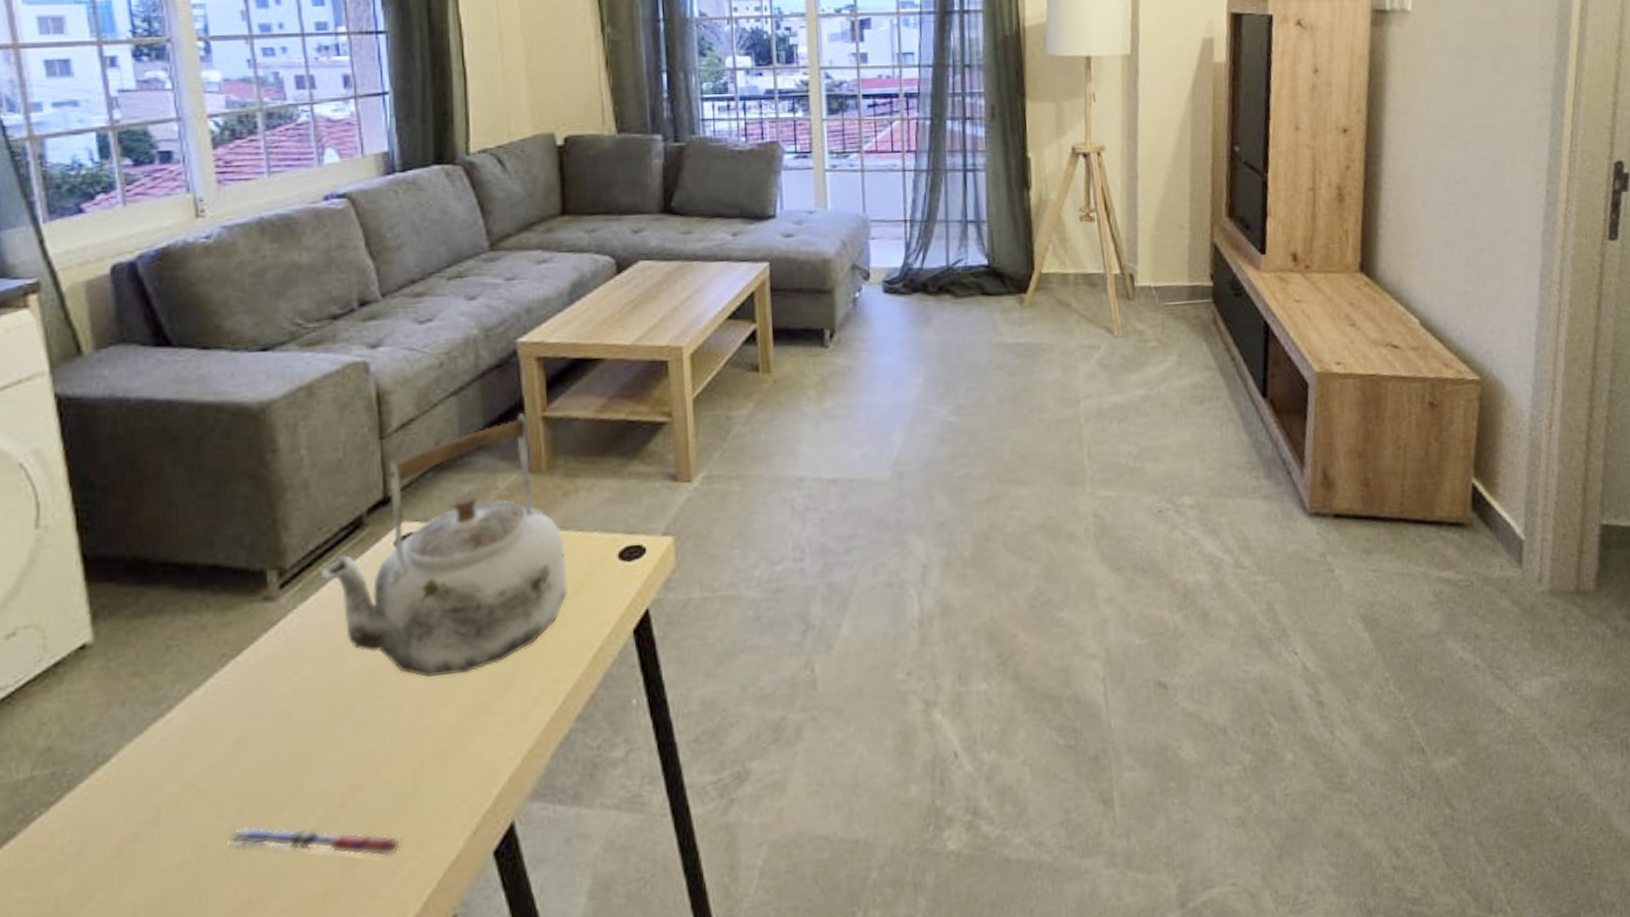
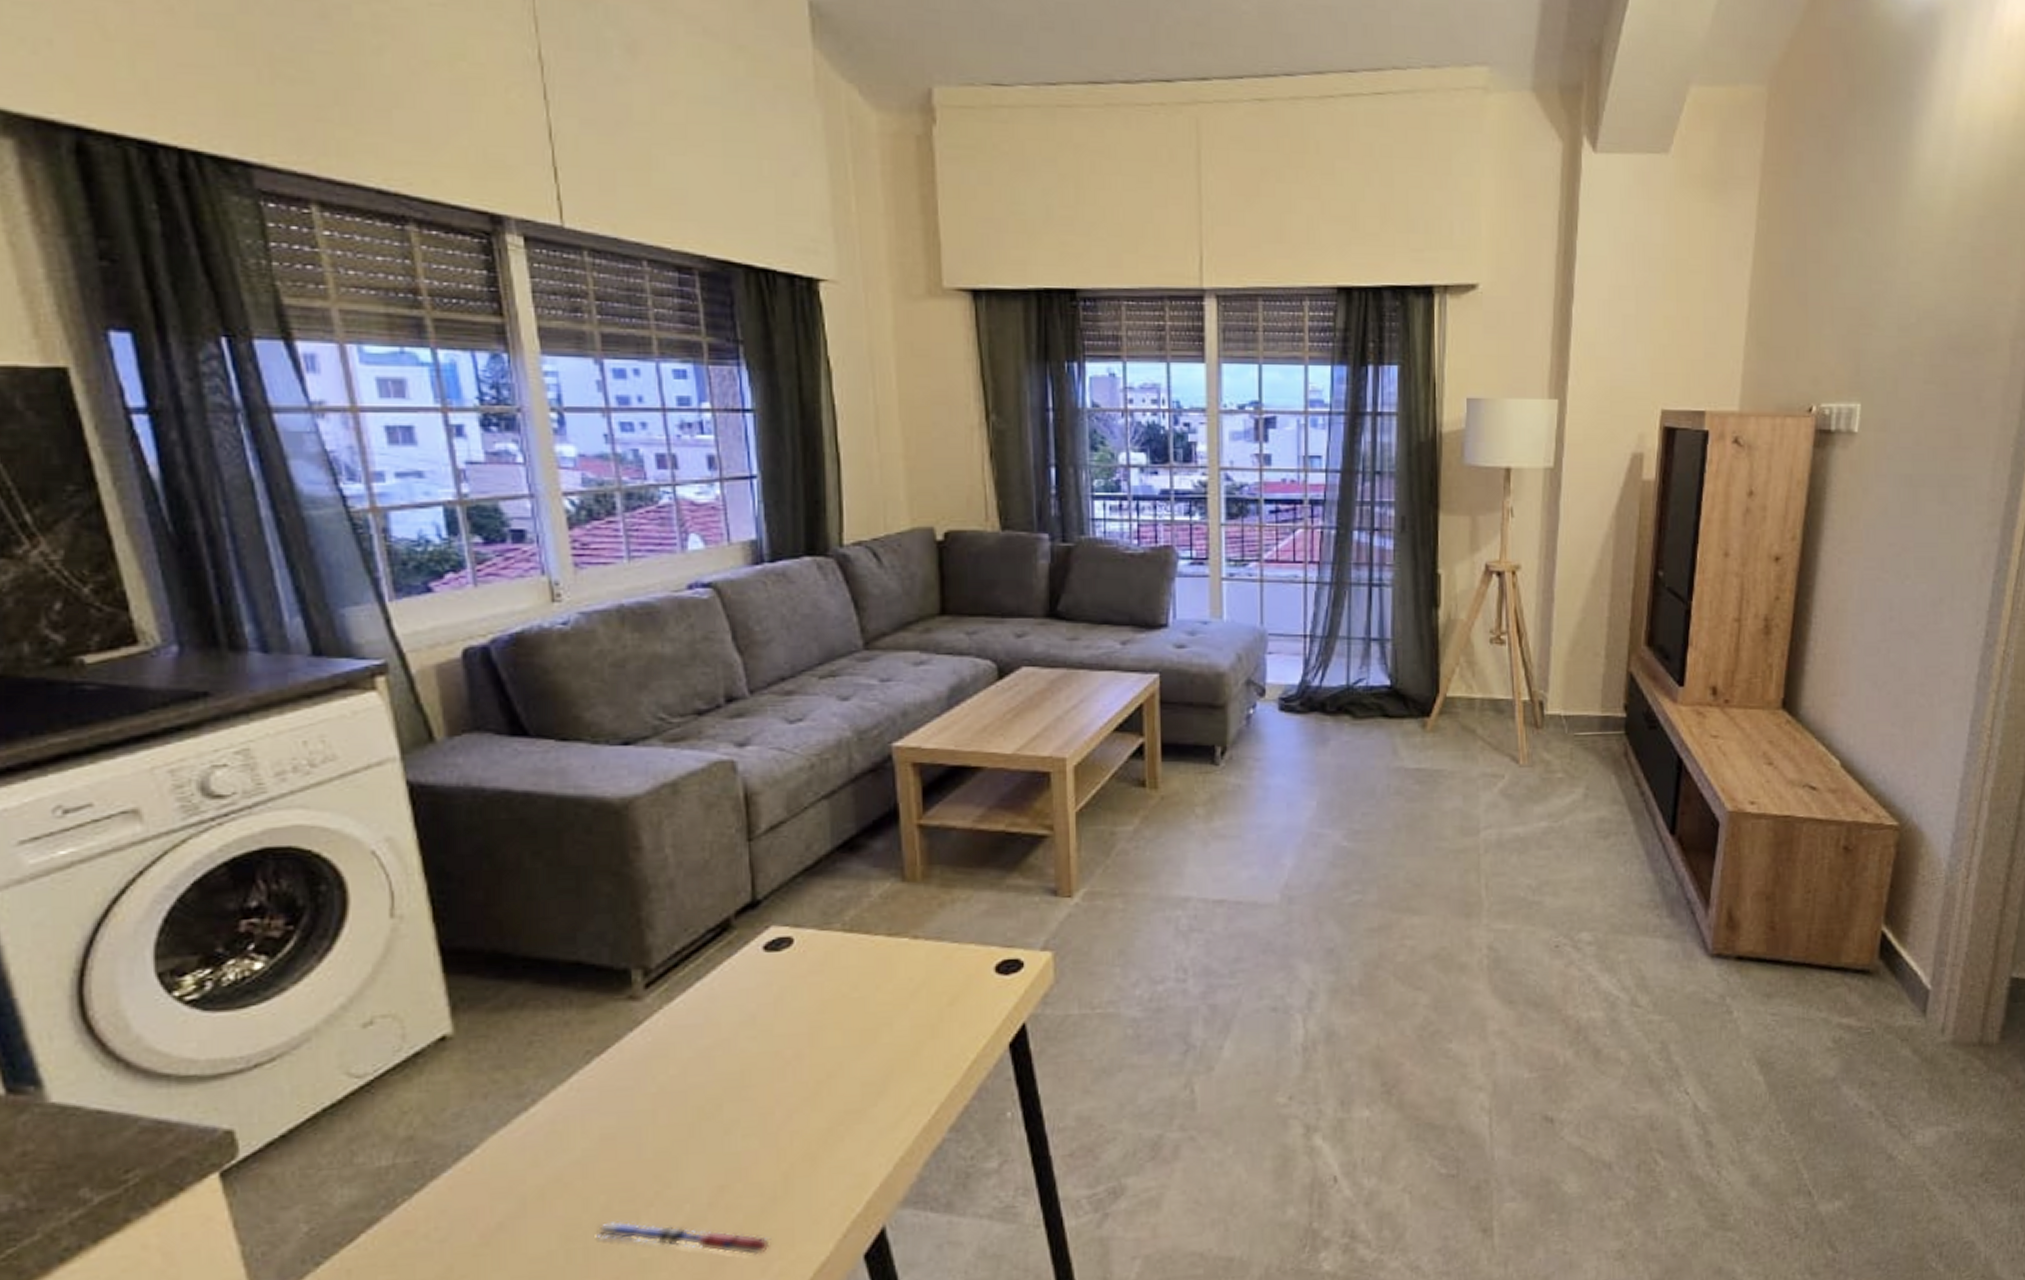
kettle: present [320,413,568,677] -> none [687,820,942,1082]

